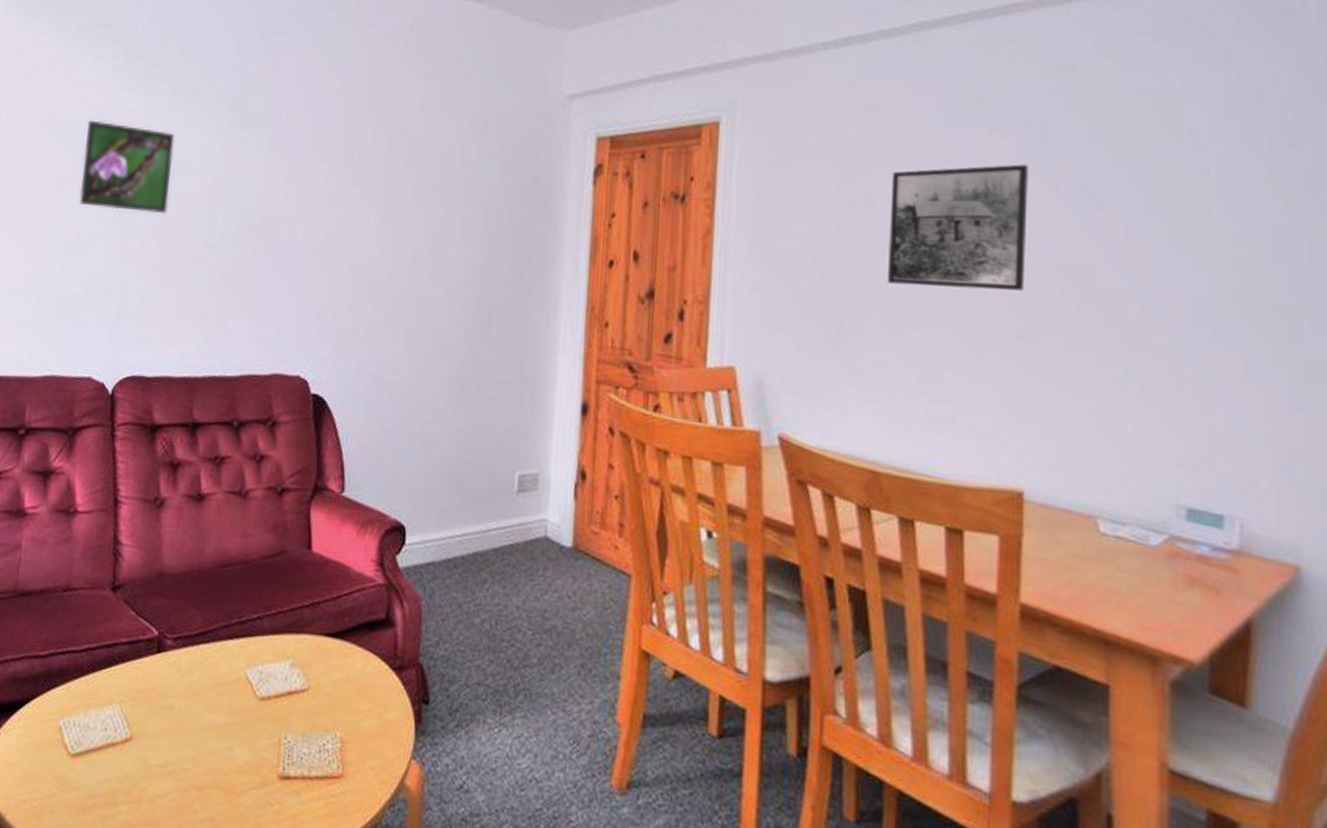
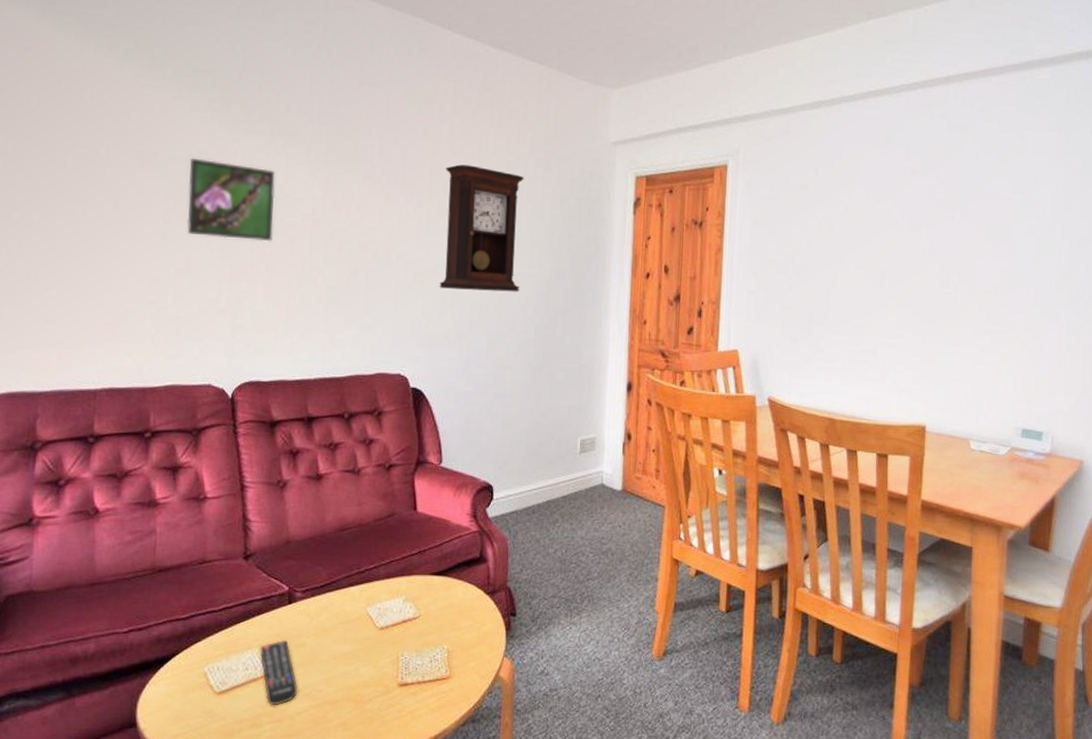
remote control: none [121,698,161,782] -> present [260,640,298,706]
pendulum clock: none [350,124,457,281] -> present [439,164,524,292]
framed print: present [888,164,1028,291] -> none [843,198,936,288]

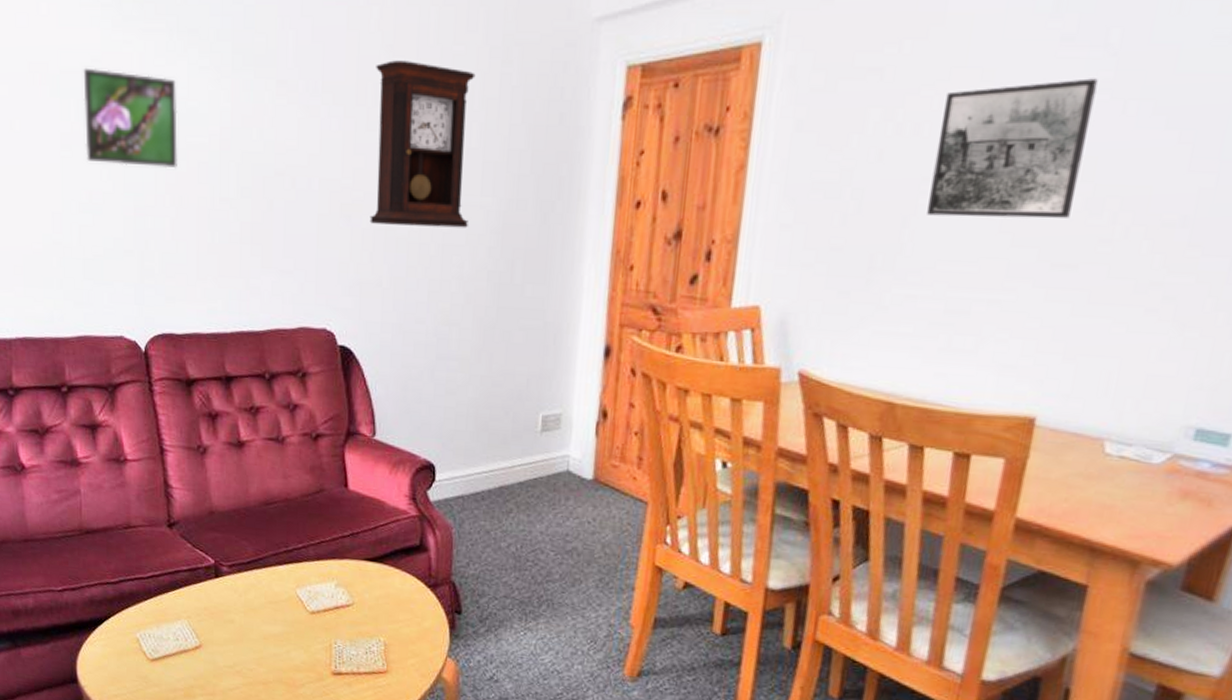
remote control: present [260,640,298,706] -> none [189,614,229,680]
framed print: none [843,198,936,288] -> present [927,78,1098,219]

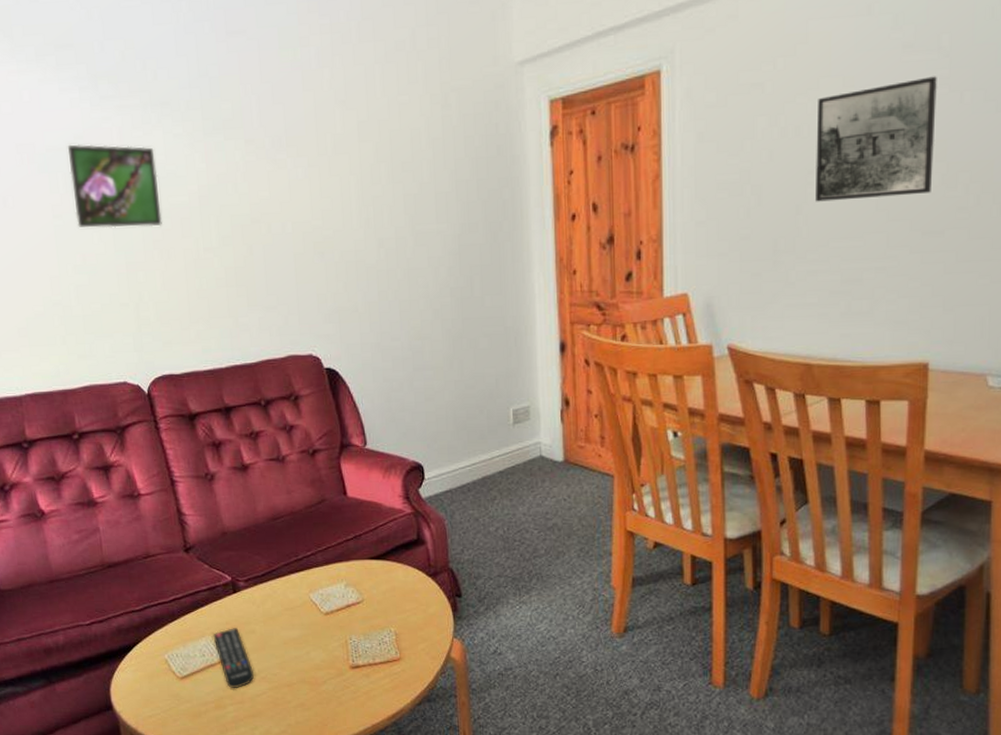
remote control: none [189,614,229,680] -> present [213,628,255,689]
pendulum clock: present [369,60,476,228] -> none [332,112,428,257]

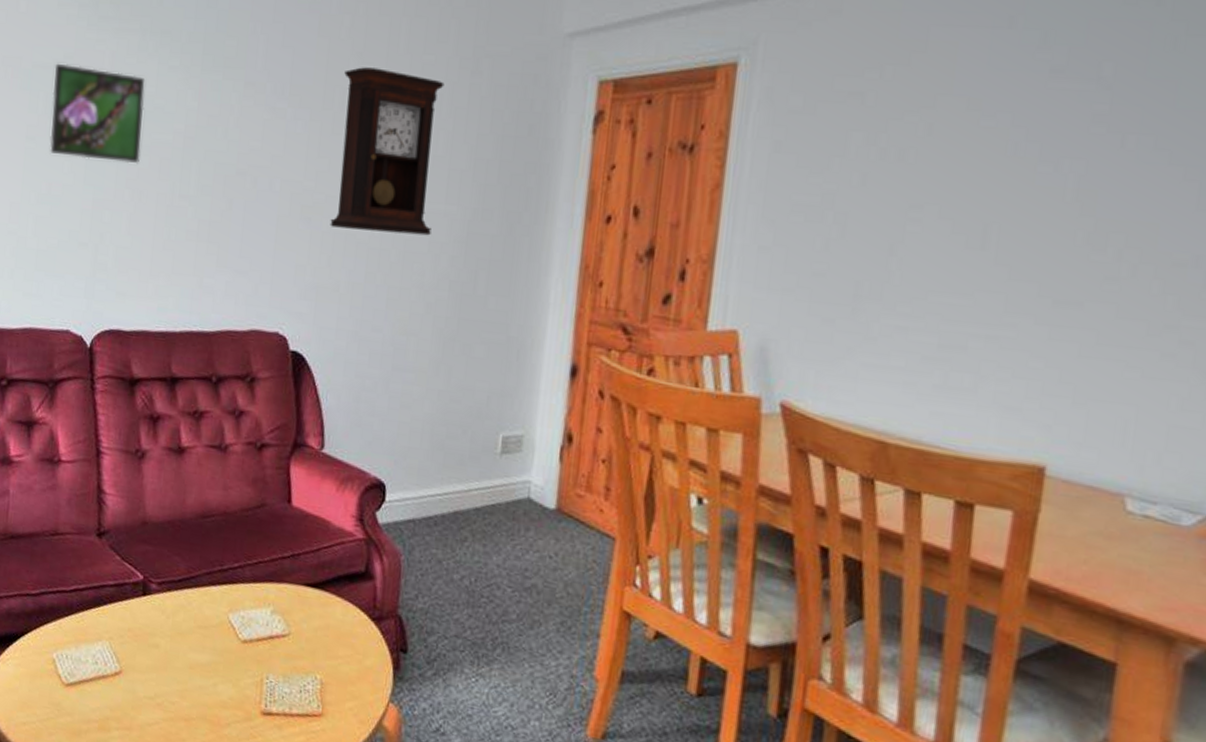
remote control: present [213,628,255,689] -> none [110,637,150,711]
pendulum clock: none [332,112,428,257] -> present [330,67,445,236]
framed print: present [816,76,937,202] -> none [915,110,1092,253]

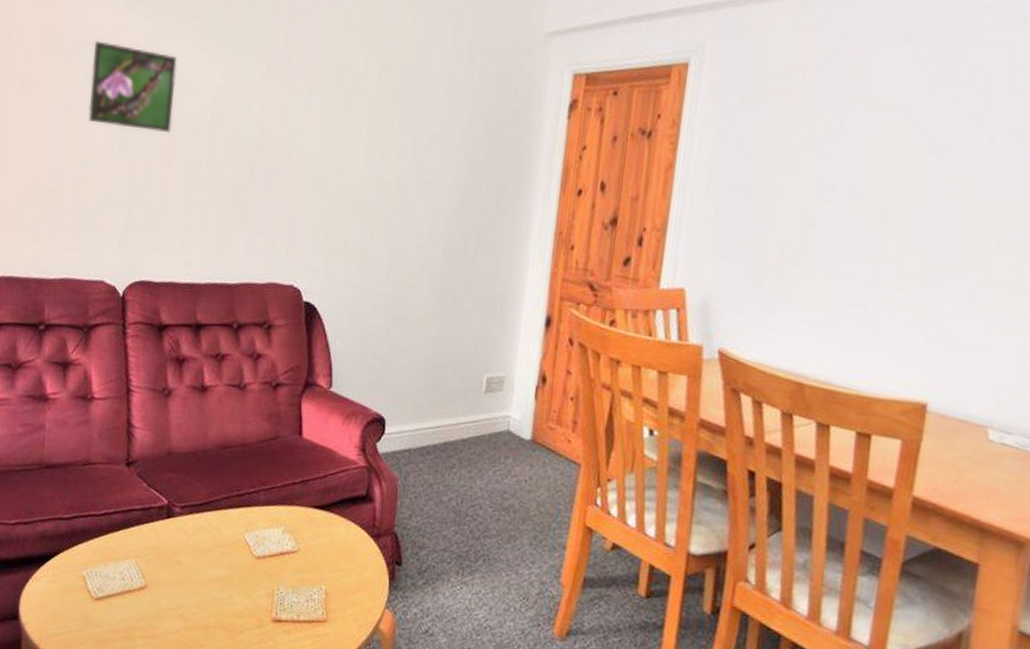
pendulum clock: present [330,67,445,236] -> none [340,54,443,203]

